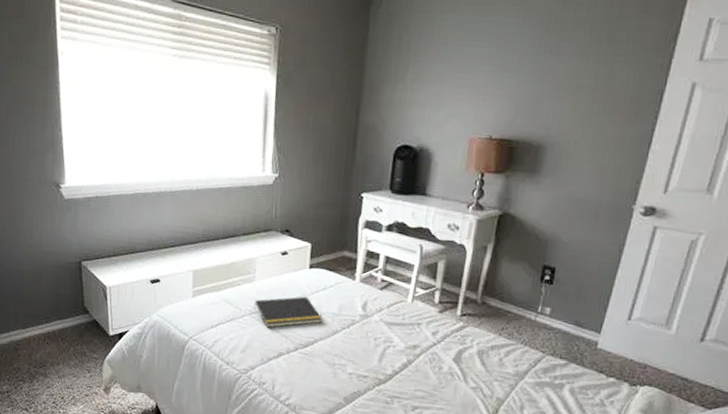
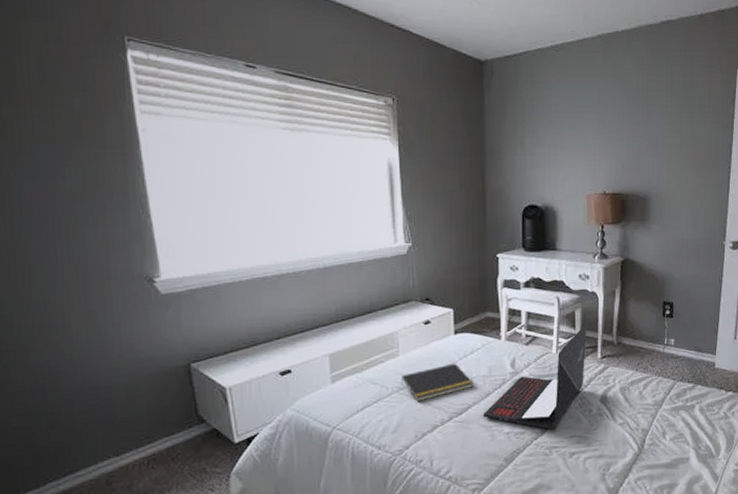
laptop: none [328,277,449,380] -> present [483,324,587,430]

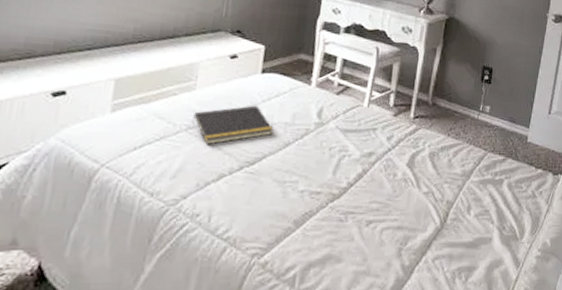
laptop: present [483,324,587,430] -> none [278,79,404,192]

